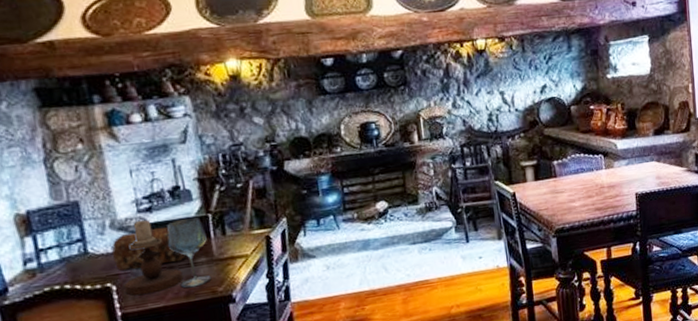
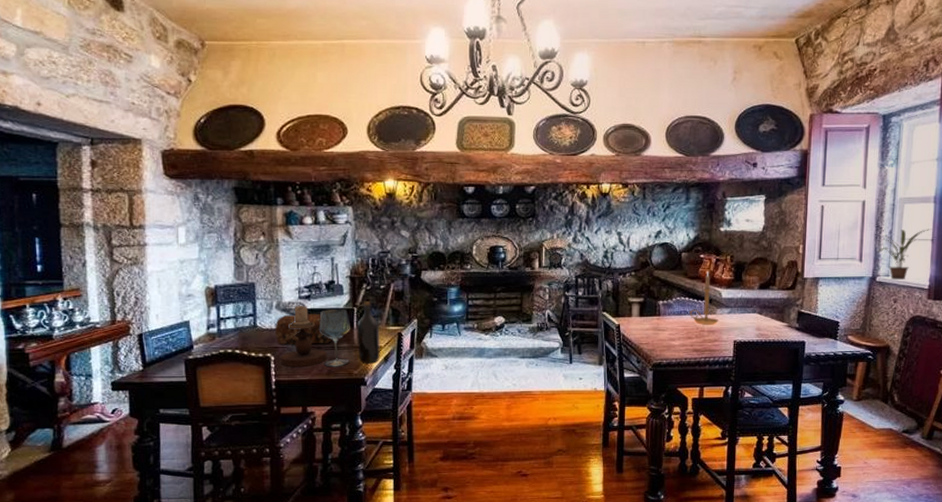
wine bottle: none [215,204,248,278] -> present [357,301,380,364]
candle holder: none [586,123,618,181] -> present [689,271,719,325]

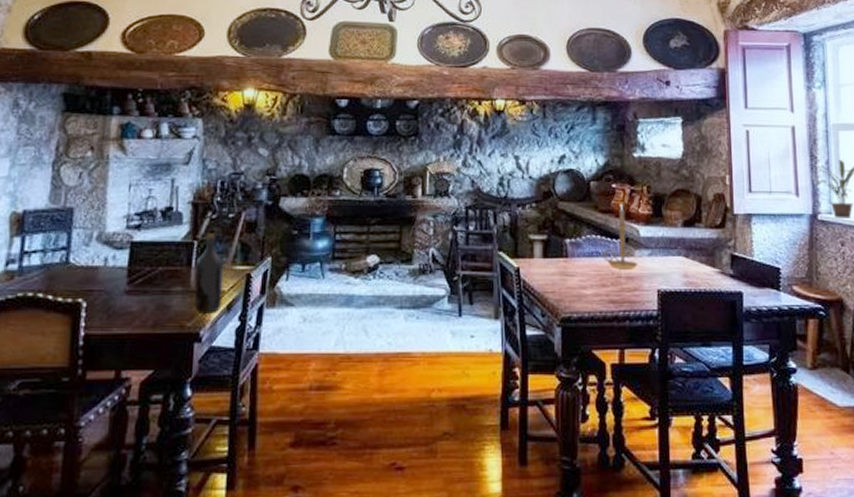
bread loaf: present [274,313,333,344] -> none [90,247,164,287]
candlestick: present [281,306,327,368] -> none [94,238,155,317]
wine glass: present [318,308,351,367] -> none [147,241,189,318]

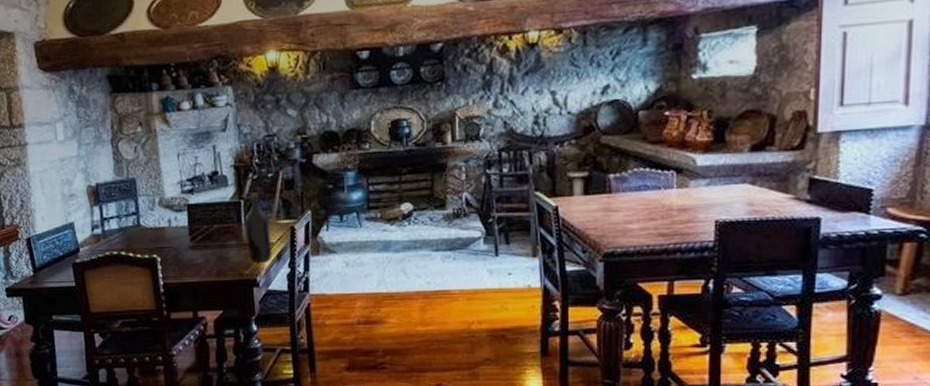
candle holder: present [602,204,638,270] -> none [651,133,693,202]

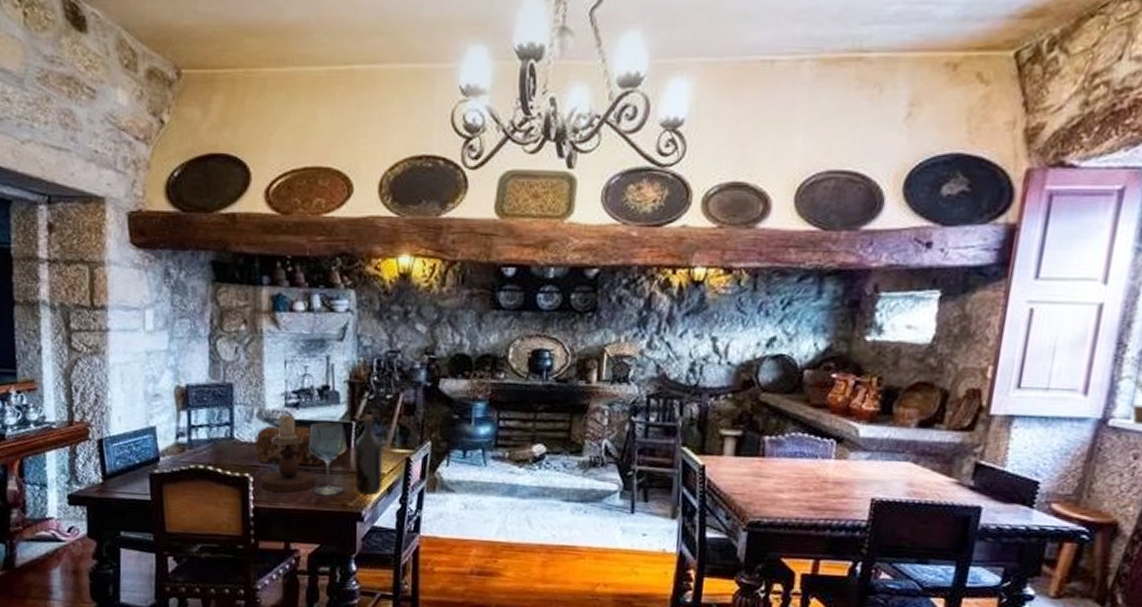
bread loaf: none [158,208,220,244] -> present [254,425,324,466]
candlestick: none [167,201,216,269] -> present [261,415,317,493]
wine glass: none [204,202,240,268] -> present [307,421,348,496]

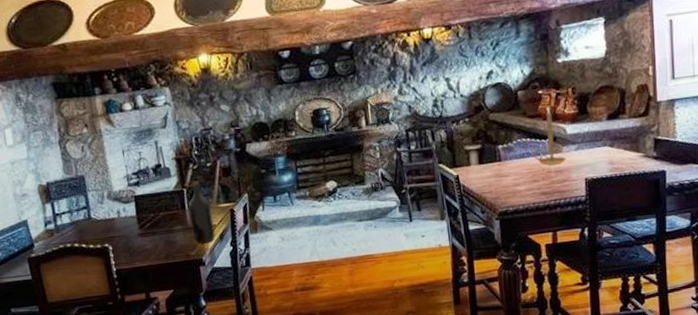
bread loaf: present [254,425,324,466] -> none [108,199,167,234]
candlestick: present [261,415,317,493] -> none [118,193,164,256]
wine glass: present [307,421,348,496] -> none [150,191,186,251]
candle holder: none [807,398,852,474] -> present [532,108,566,166]

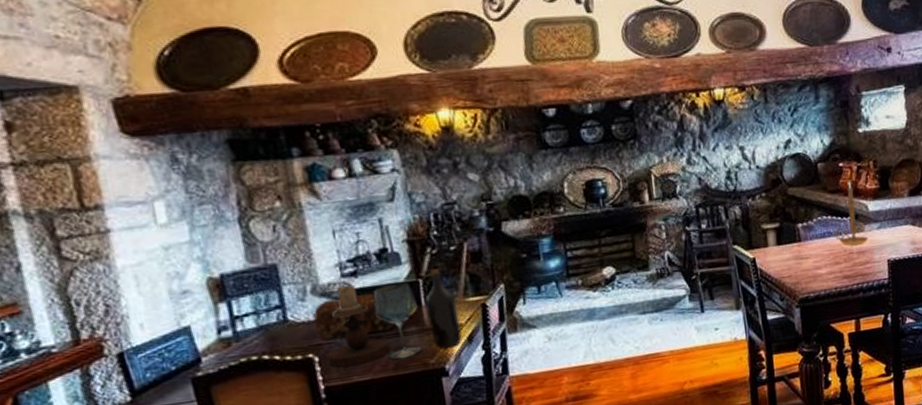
bread loaf: none [108,199,167,234] -> present [313,293,396,340]
candlestick: none [118,193,164,256] -> present [328,285,392,368]
wine glass: none [150,191,186,251] -> present [373,282,423,360]

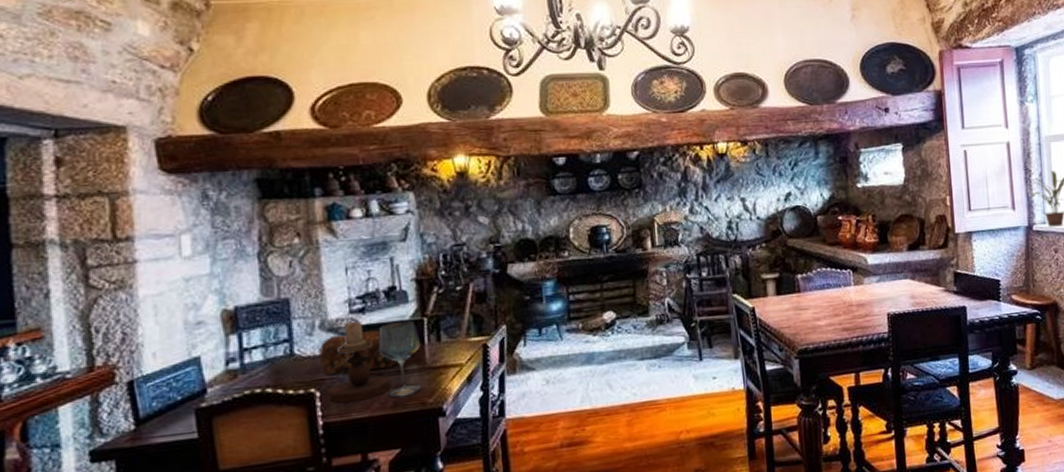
wine bottle: present [426,269,462,349] -> none [429,308,462,388]
candle holder: present [833,182,869,246] -> none [833,235,868,299]

